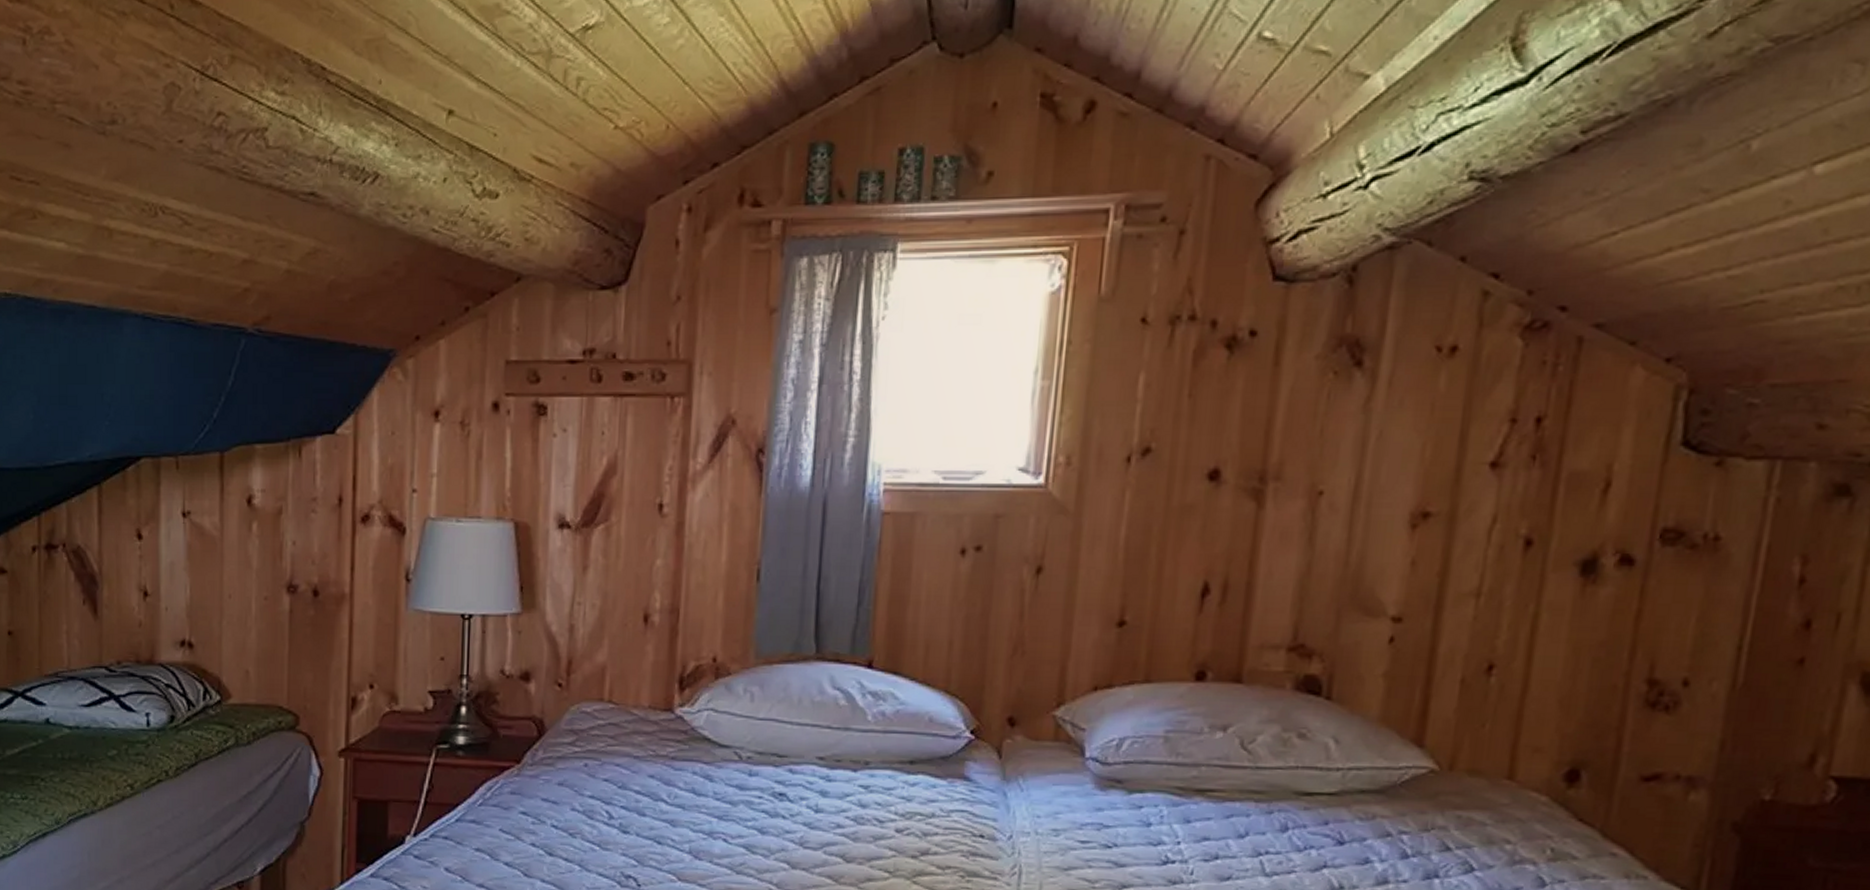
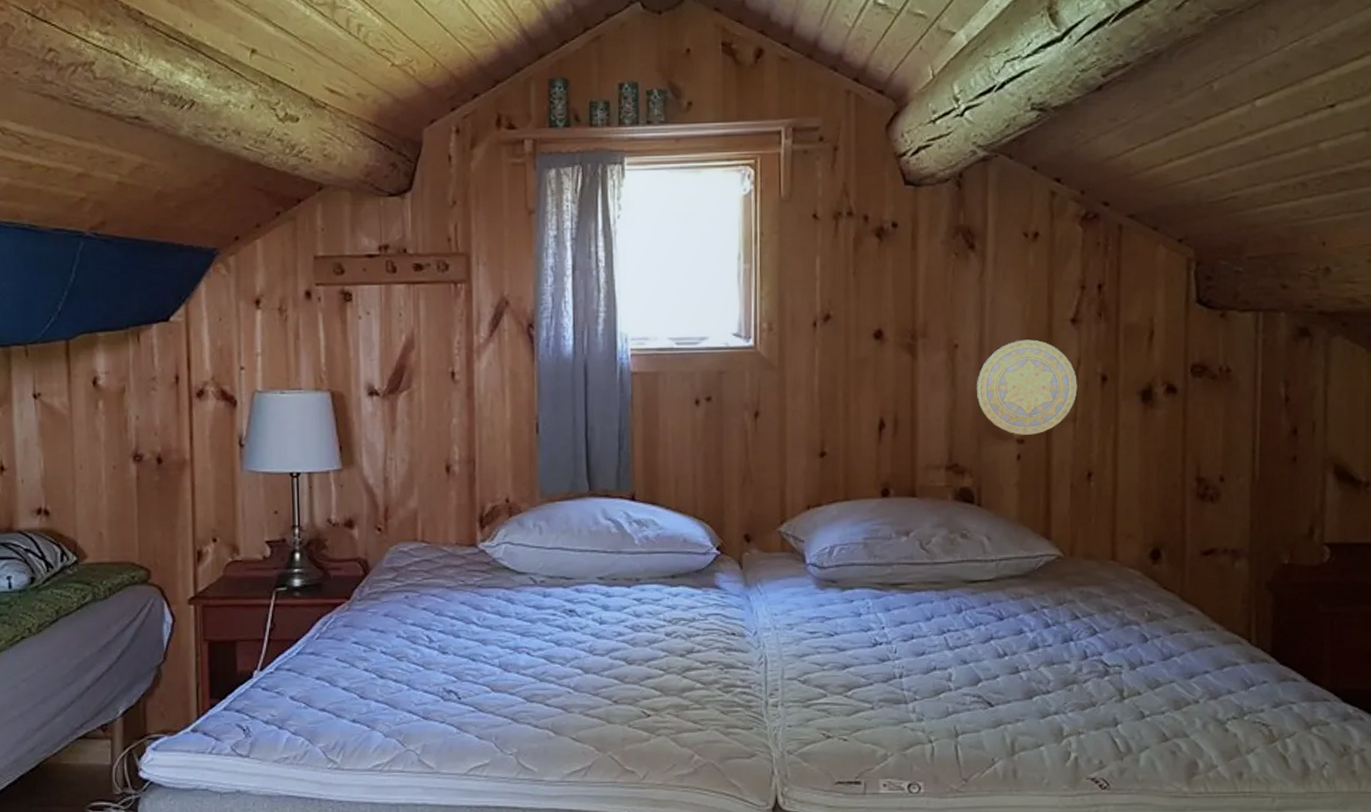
decorative plate: none [1342,487,1489,612] -> present [977,339,1077,435]

